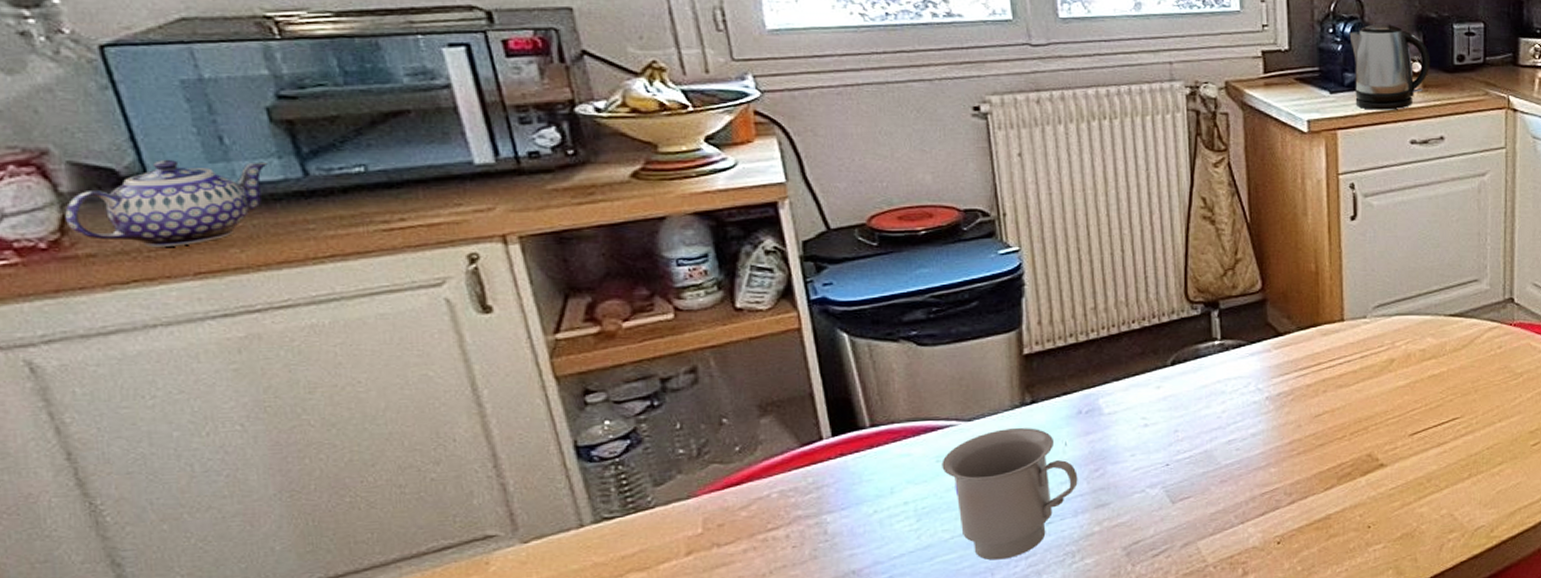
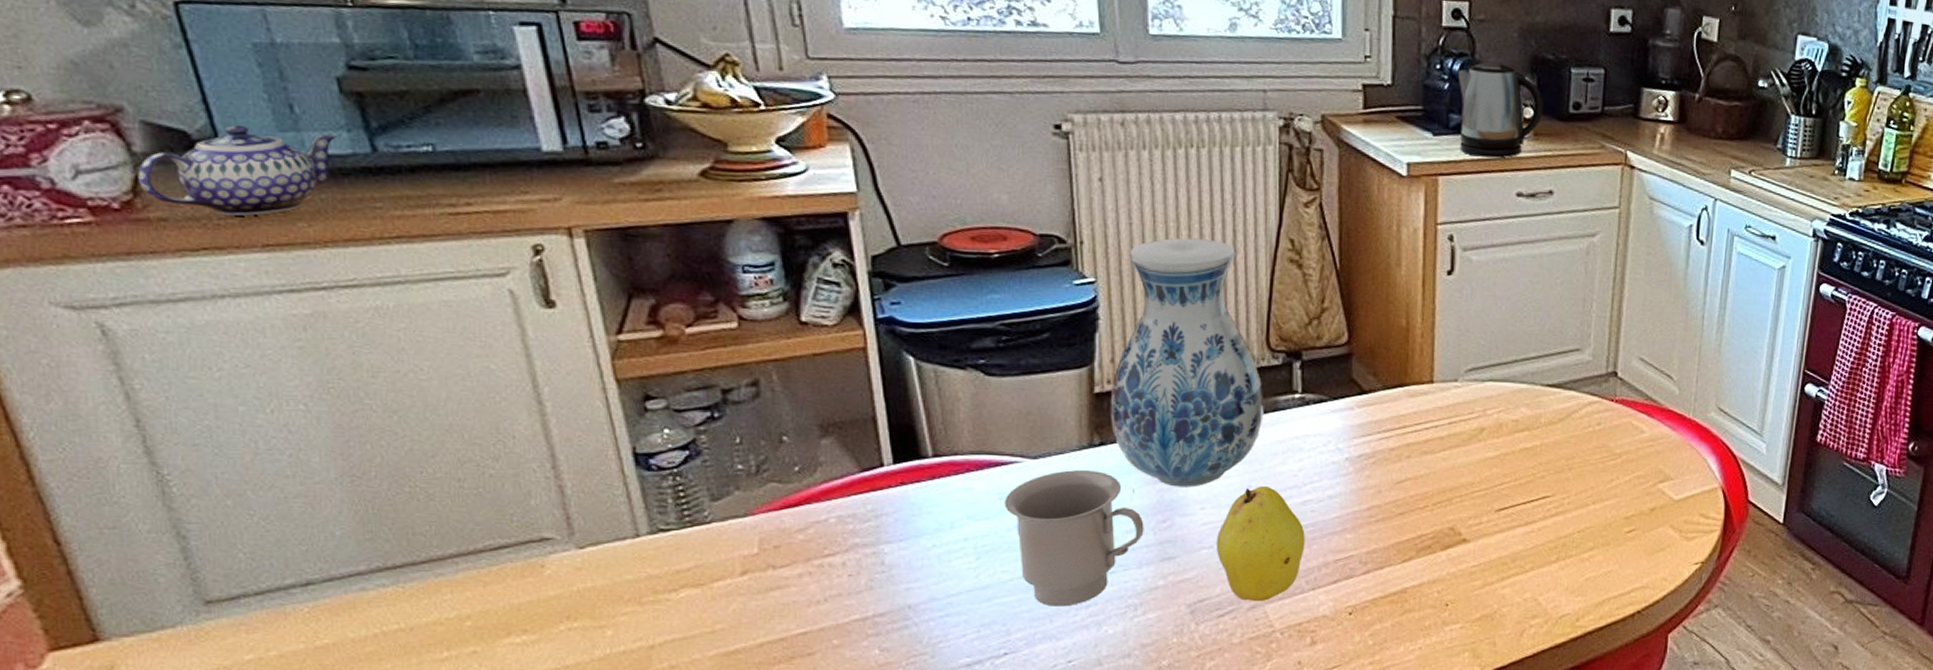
vase: none [1039,203,1186,437] -> present [1110,237,1264,487]
fruit: none [1147,429,1232,539] -> present [1215,485,1305,601]

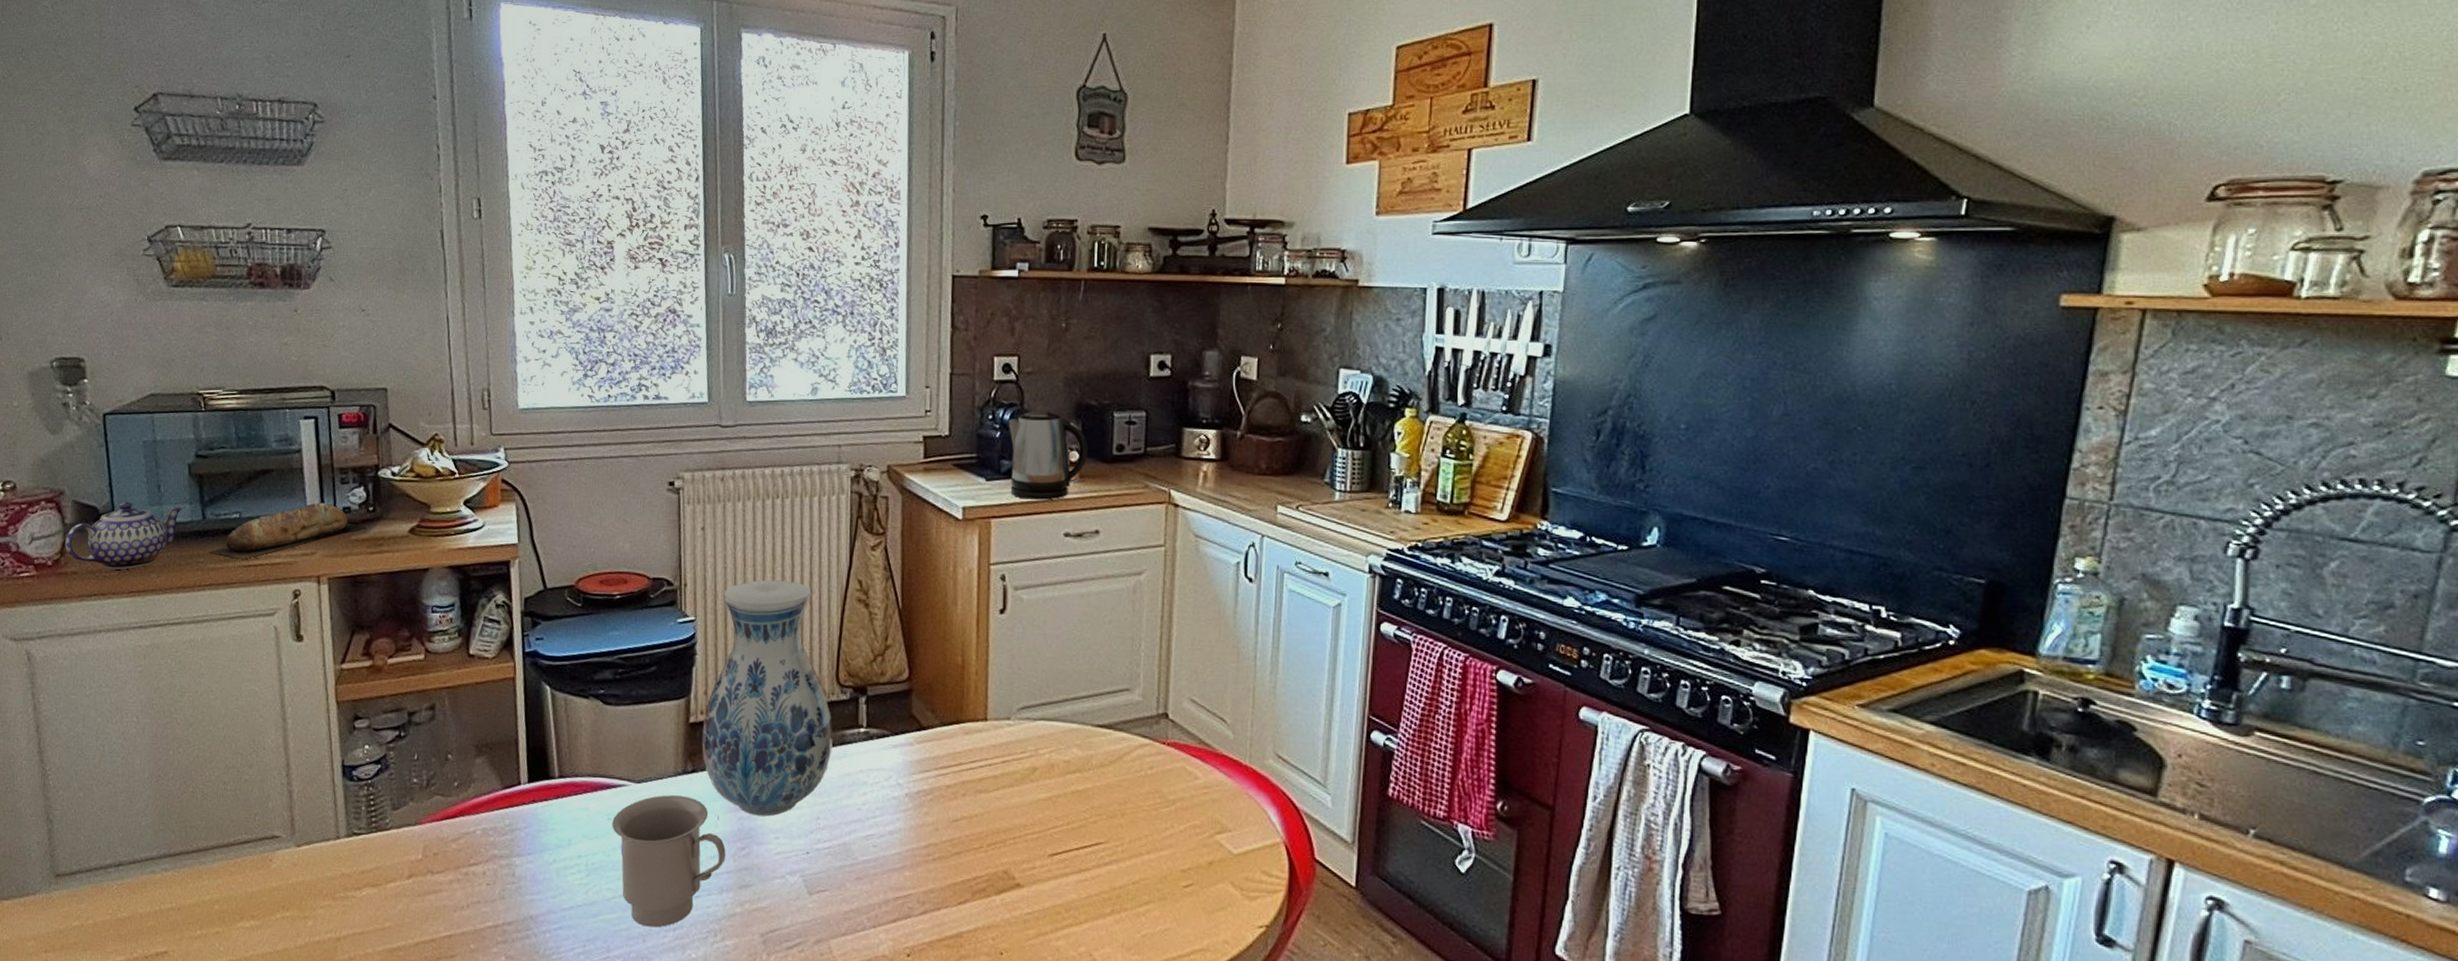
bread loaf: none [389,134,635,205] -> present [209,502,367,559]
fruit: present [1215,485,1305,601] -> none [787,818,867,936]

